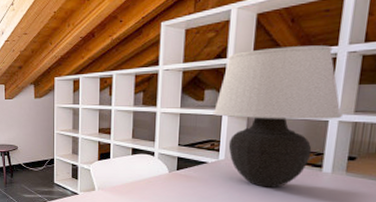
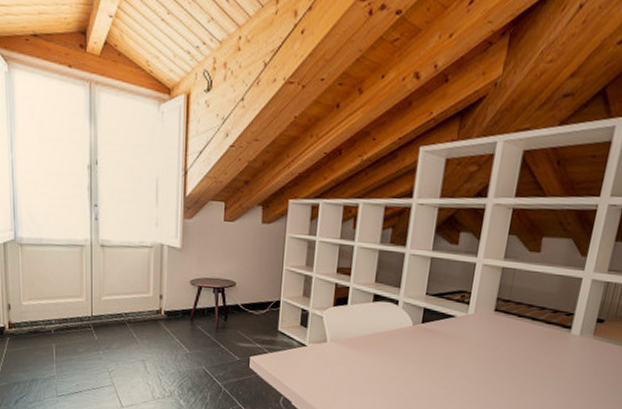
table lamp: present [213,45,342,188] -> none [466,191,596,349]

